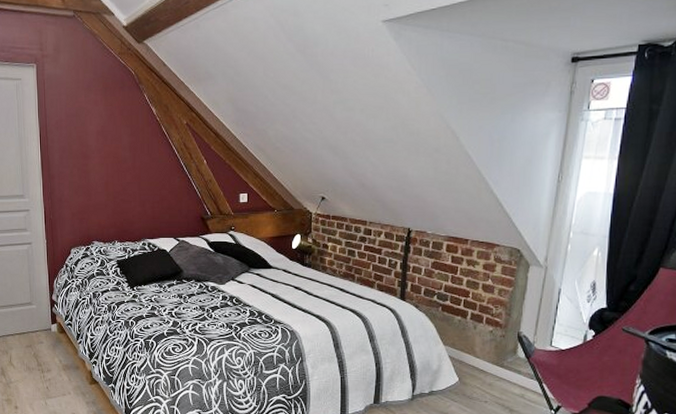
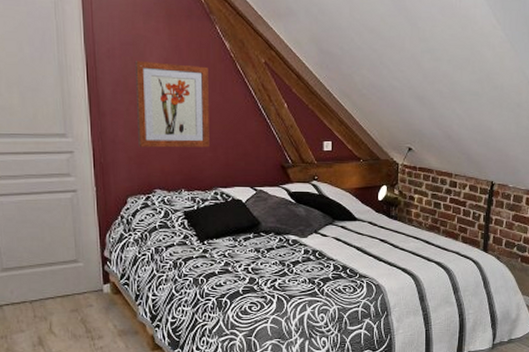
wall art: none [77,129,139,205] -> present [134,61,210,148]

